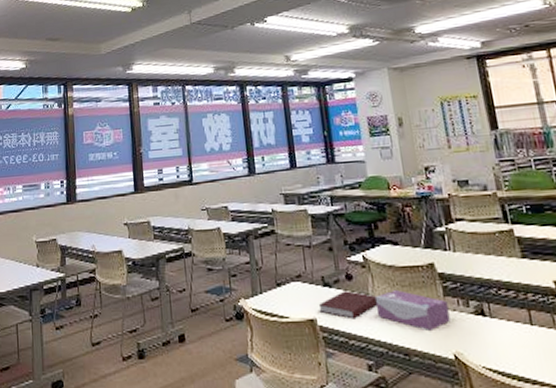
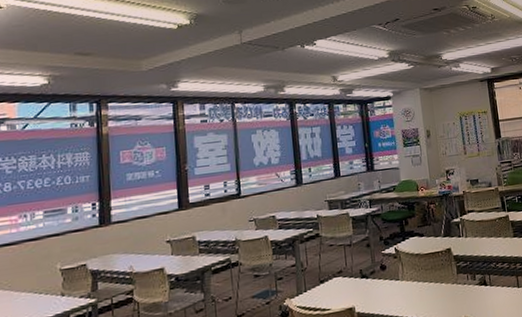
notebook: present [318,291,378,319] -> none [356,279,406,303]
tissue box: present [374,289,450,331] -> none [403,273,461,304]

